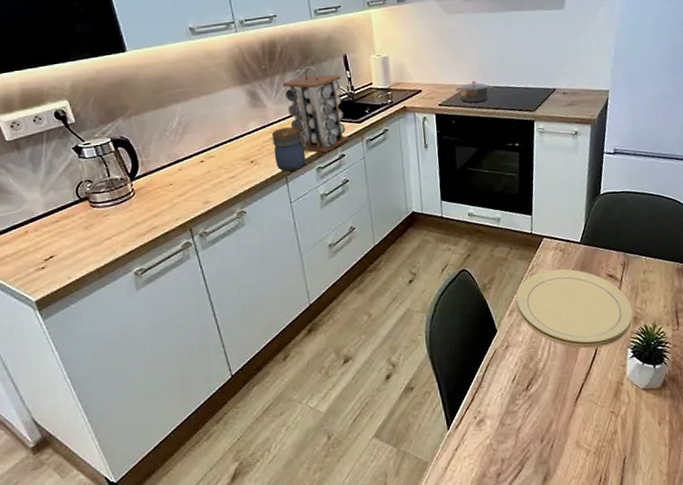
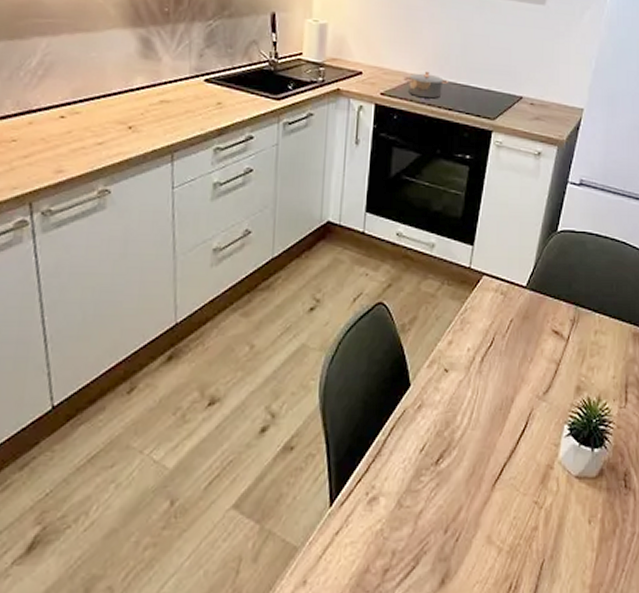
jar: present [272,127,308,172] -> none [161,90,207,148]
spice rack: present [282,66,349,153] -> none [187,19,264,130]
plate: present [516,269,633,349] -> none [439,315,576,420]

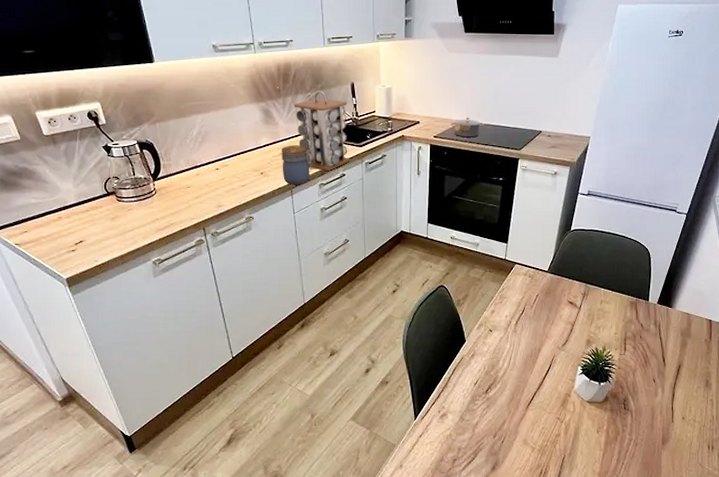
jar: none [161,90,207,148] -> present [282,145,312,185]
spice rack: none [187,19,264,130] -> present [294,91,350,171]

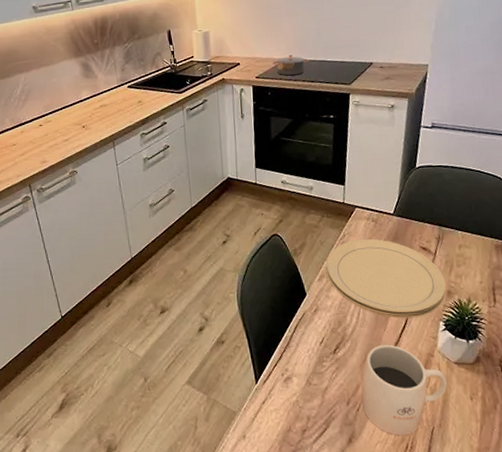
jar: present [282,145,312,185] -> none [102,96,133,137]
spice rack: present [294,91,350,171] -> none [112,40,171,120]
plate: none [485,292,587,363] -> present [326,238,447,319]
mug: none [506,385,580,464] -> present [361,344,448,436]

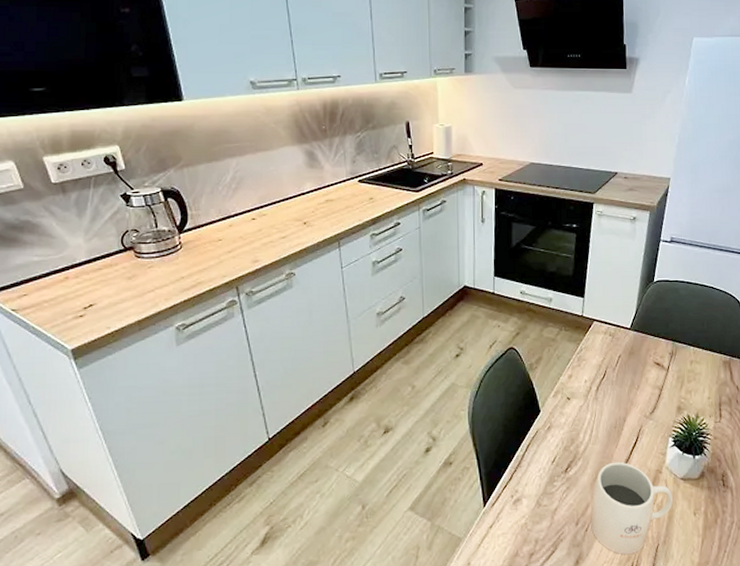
cooking pot: present [272,54,309,76] -> none [517,158,555,180]
plate: present [326,238,447,319] -> none [562,353,677,435]

